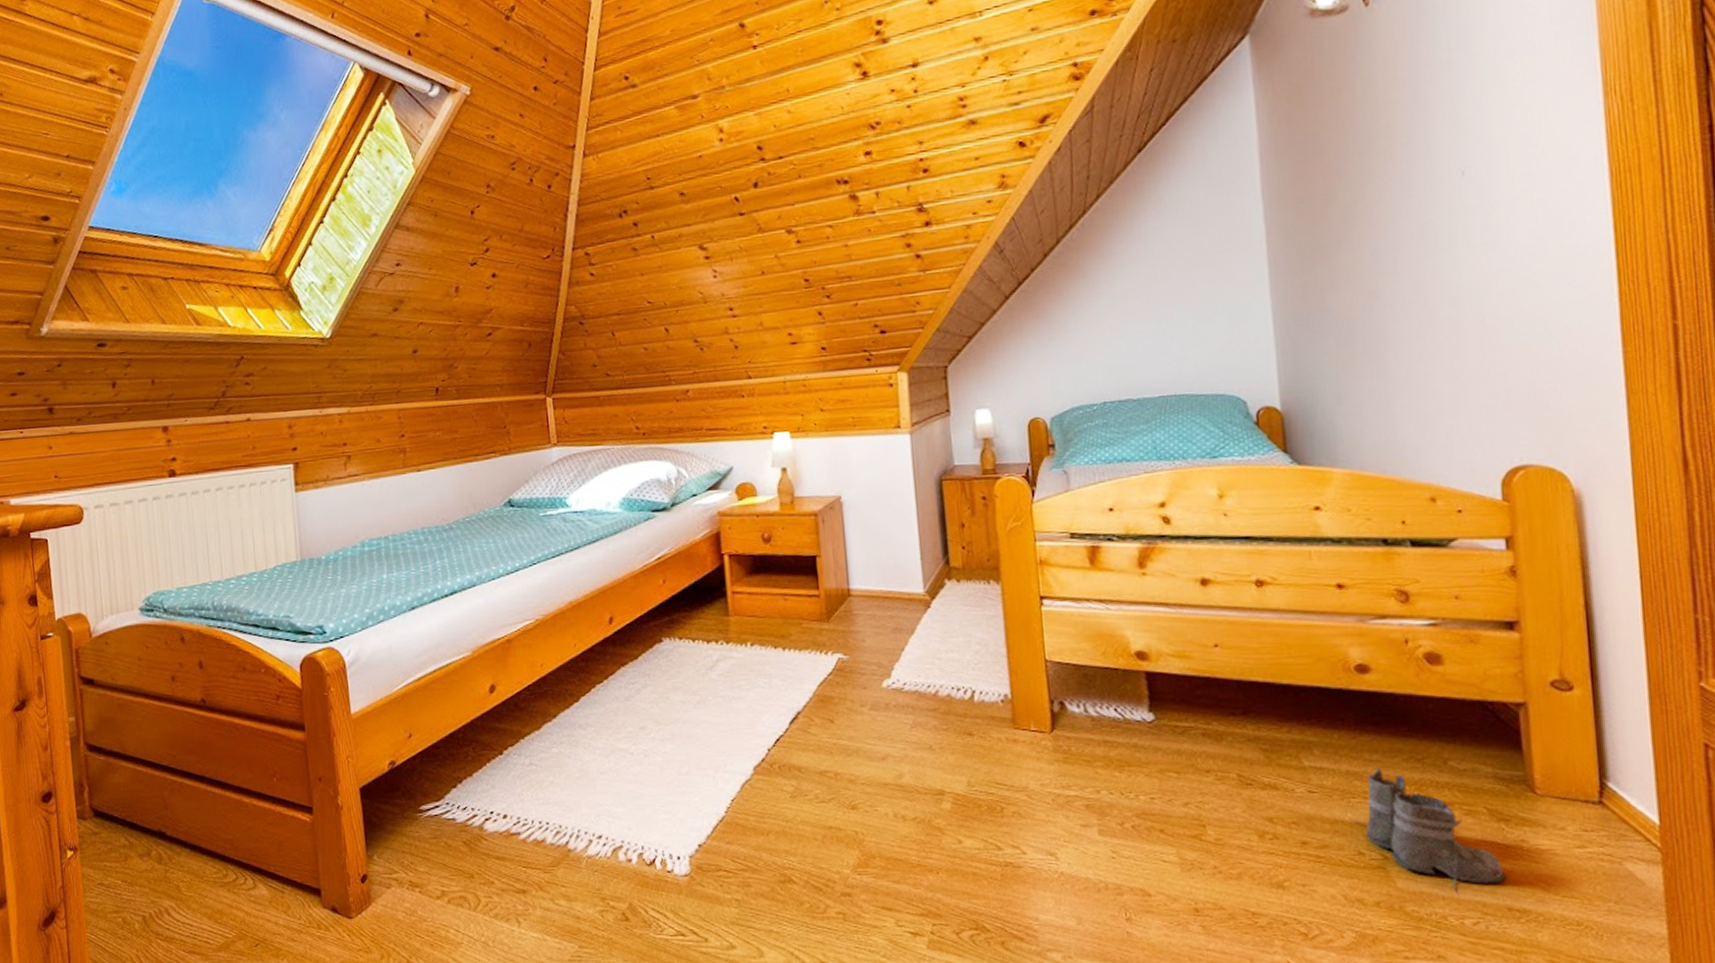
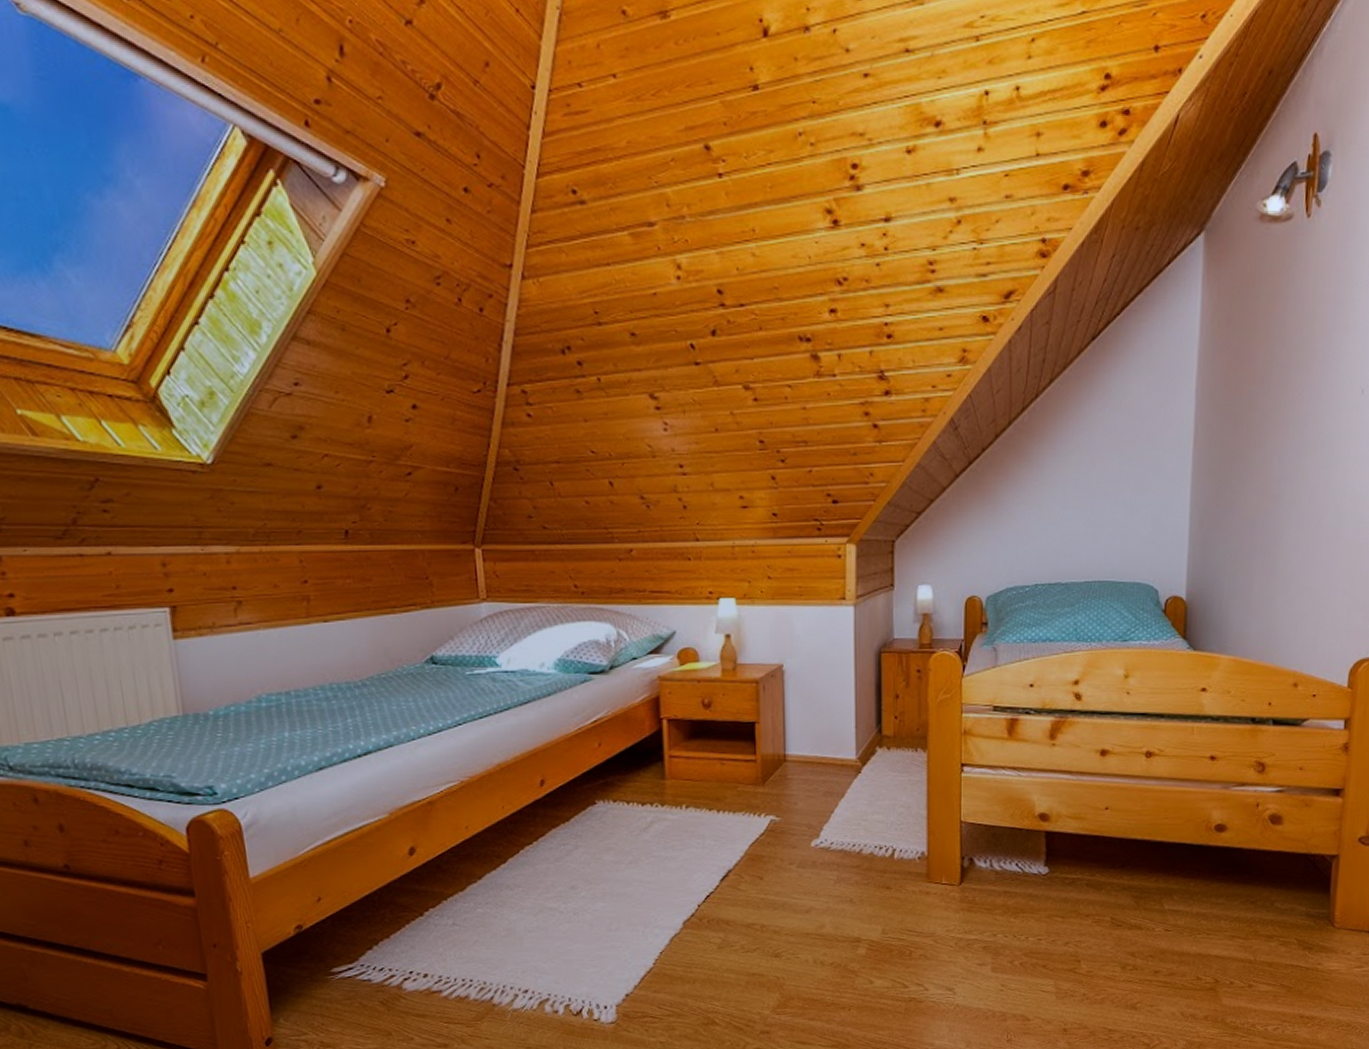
boots: present [1349,768,1505,896] -> none [1194,909,1302,1008]

